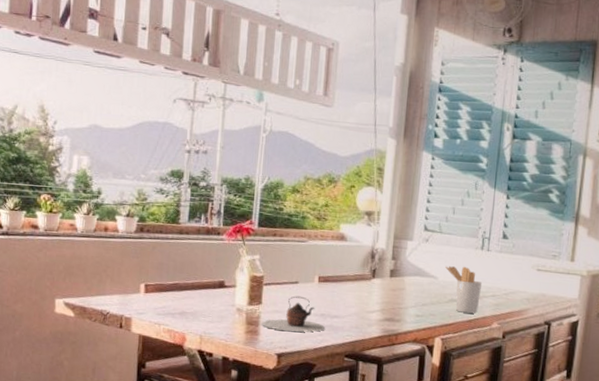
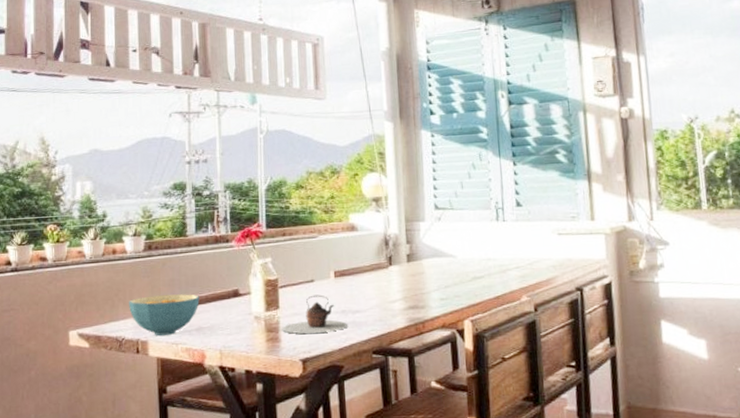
cereal bowl: none [115,276,186,315] -> present [128,294,200,336]
utensil holder: present [445,266,483,314] -> none [463,240,504,290]

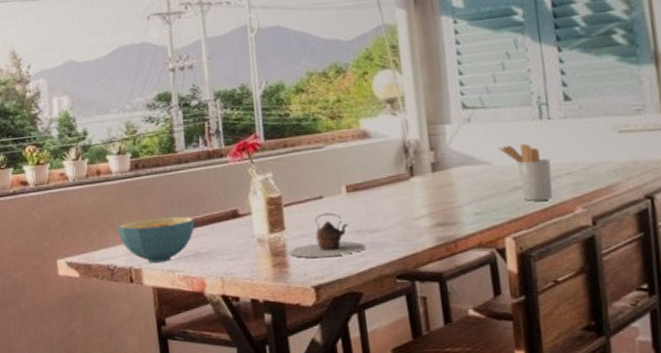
utensil holder: none [463,240,504,290] -> present [499,143,553,201]

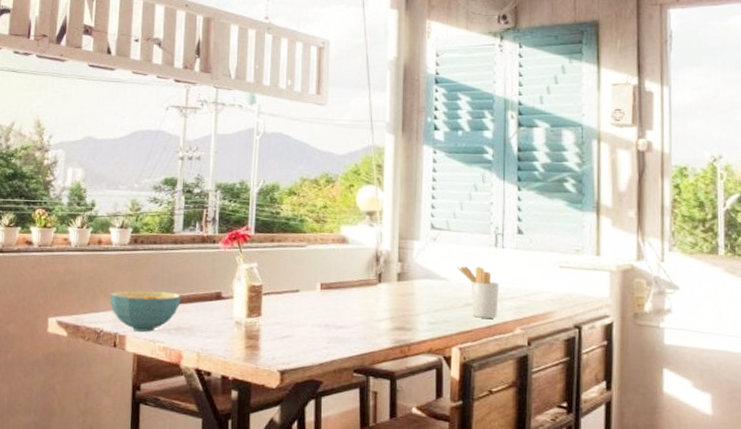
teapot: present [288,212,365,258] -> none [261,305,330,346]

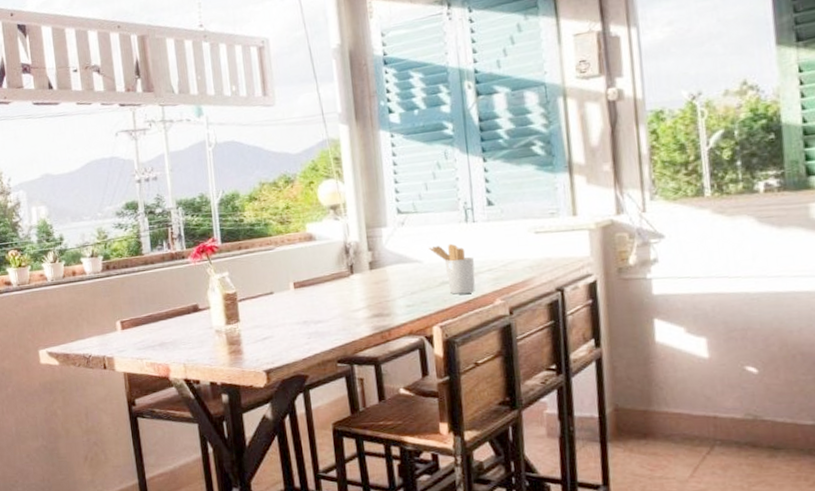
cereal bowl: present [109,290,181,332] -> none [91,311,160,352]

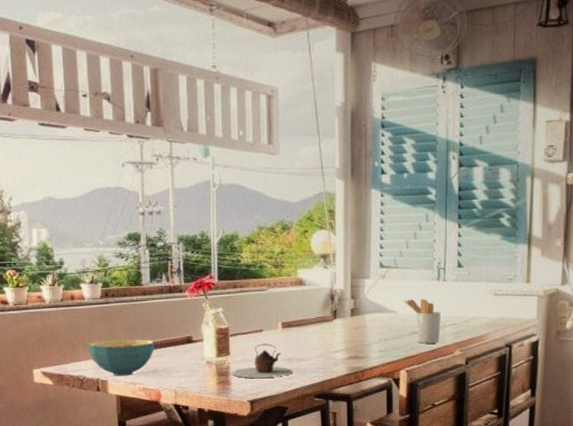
cereal bowl: none [91,311,160,352] -> present [87,339,155,376]
teapot: none [242,306,310,346] -> present [231,343,293,379]

